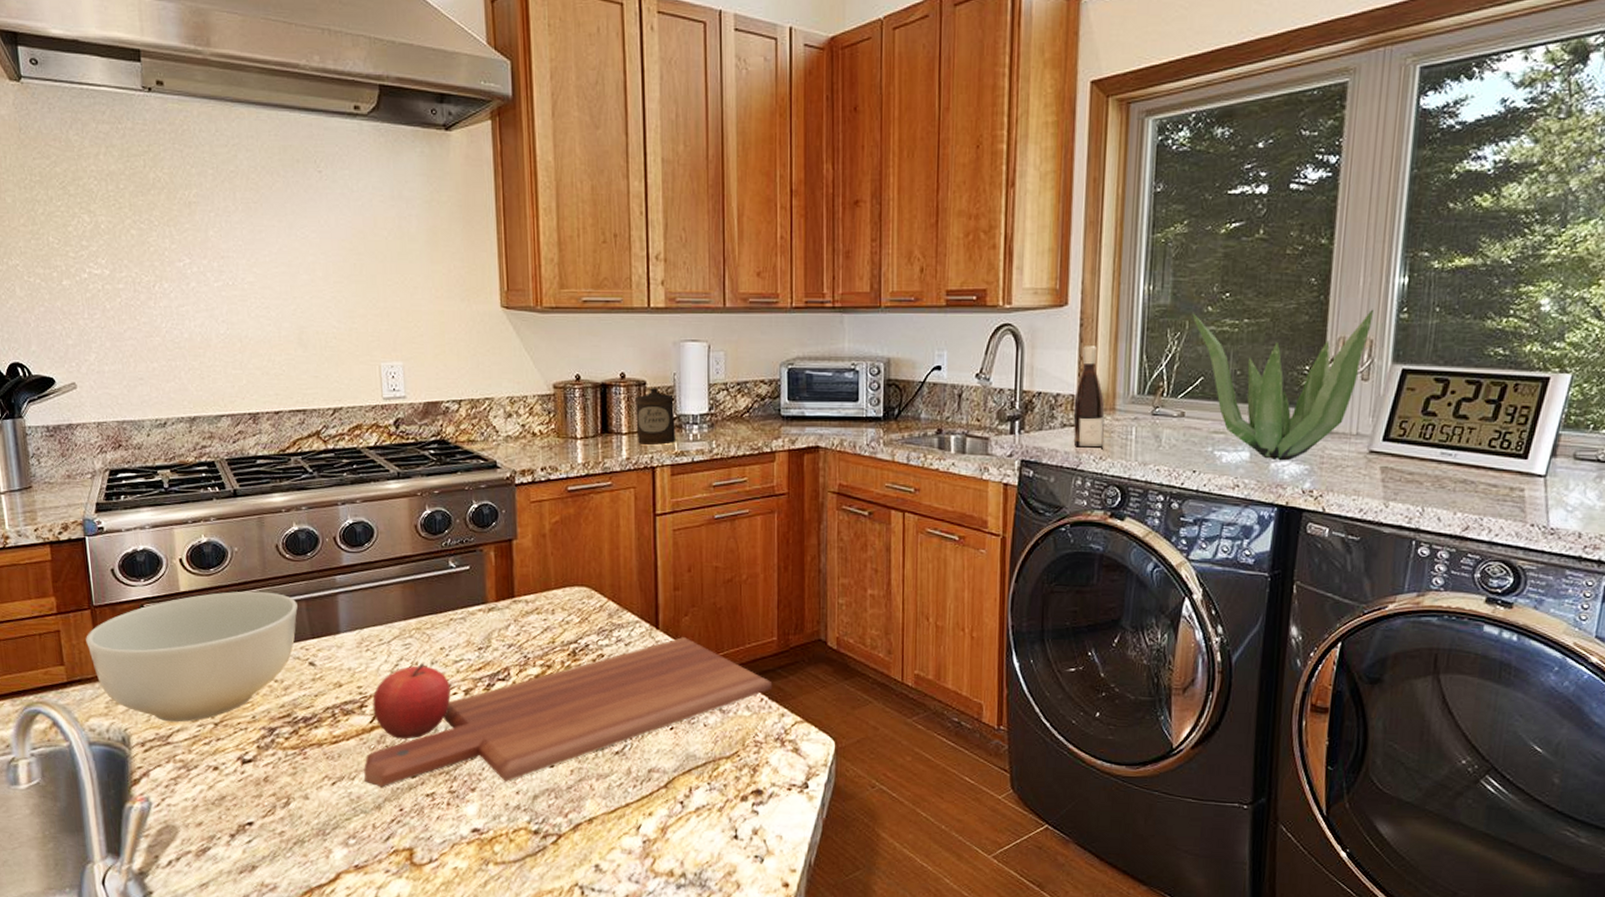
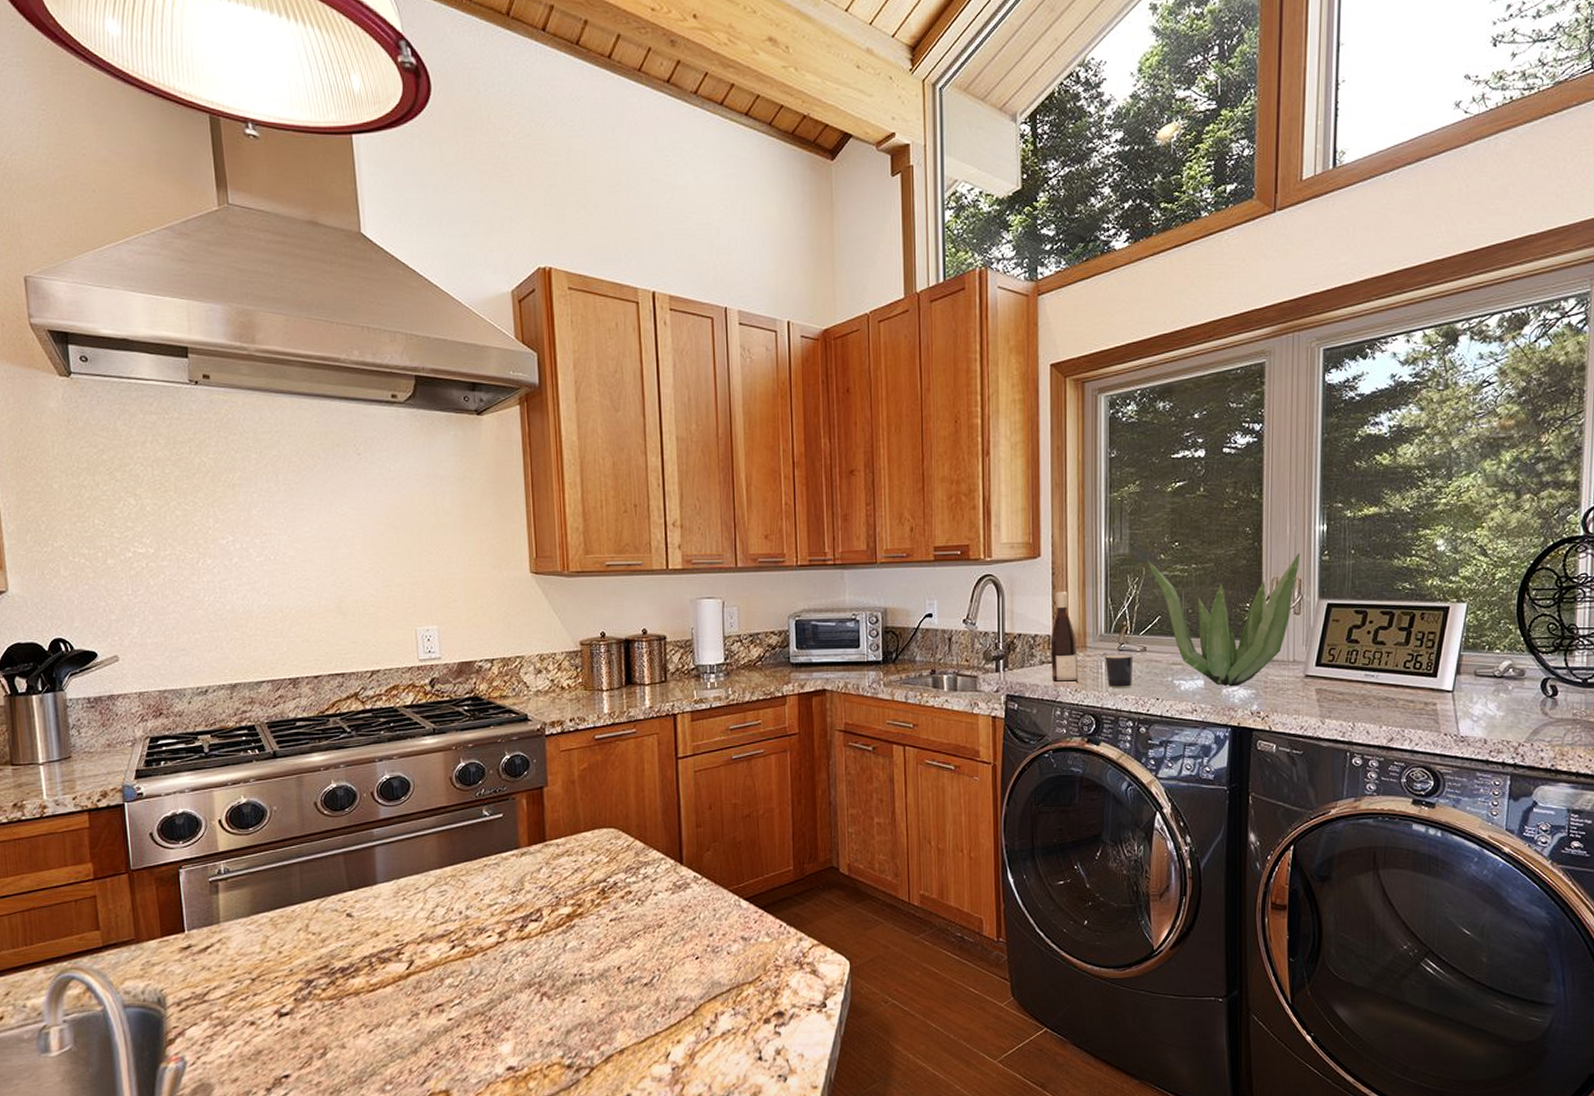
bowl: present [86,591,298,722] -> none [122,847,336,980]
cutting board: present [364,637,773,787] -> none [400,871,790,1032]
fruit: present [372,663,451,739] -> none [409,909,485,984]
canister: present [634,388,675,446] -> none [656,642,695,695]
mug: none [1135,420,1169,460] -> present [1105,655,1134,690]

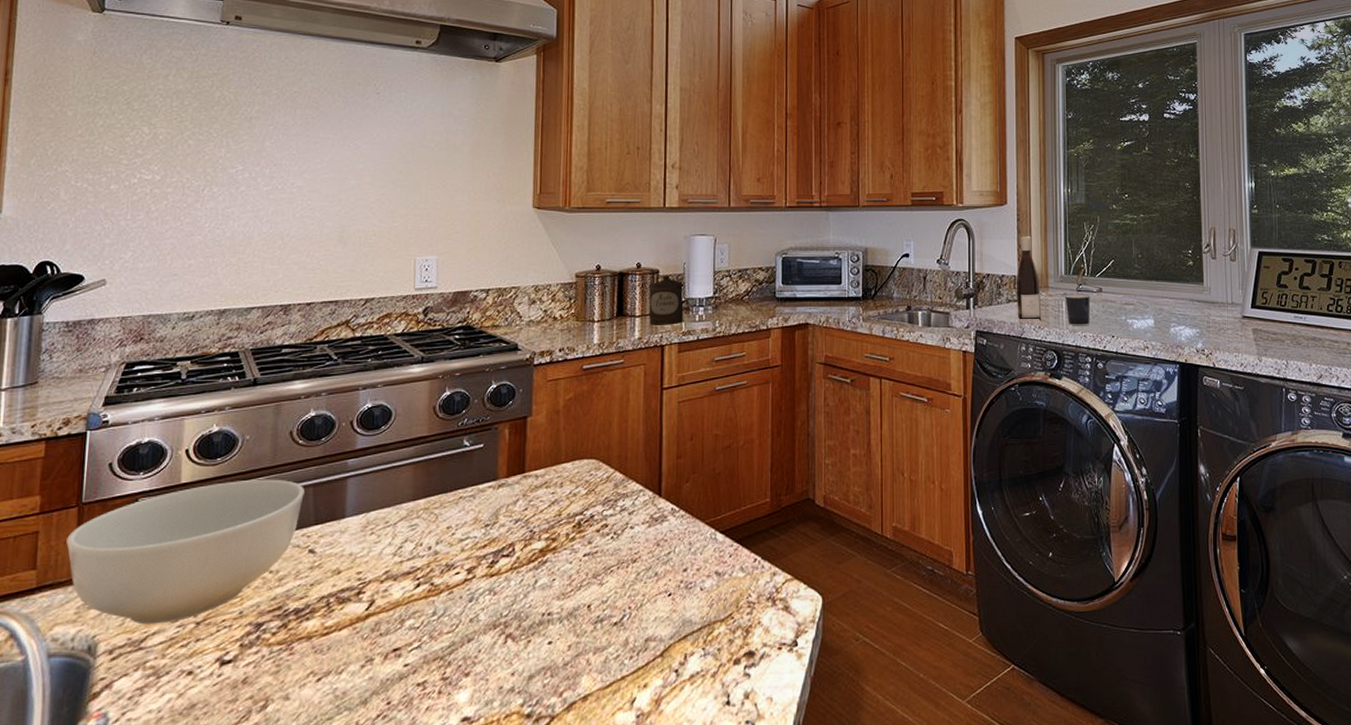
bowl: none [122,847,336,980] -> present [66,479,305,625]
canister: none [656,642,695,695] -> present [648,276,684,326]
plant: present [1148,553,1300,687] -> none [1101,206,1233,326]

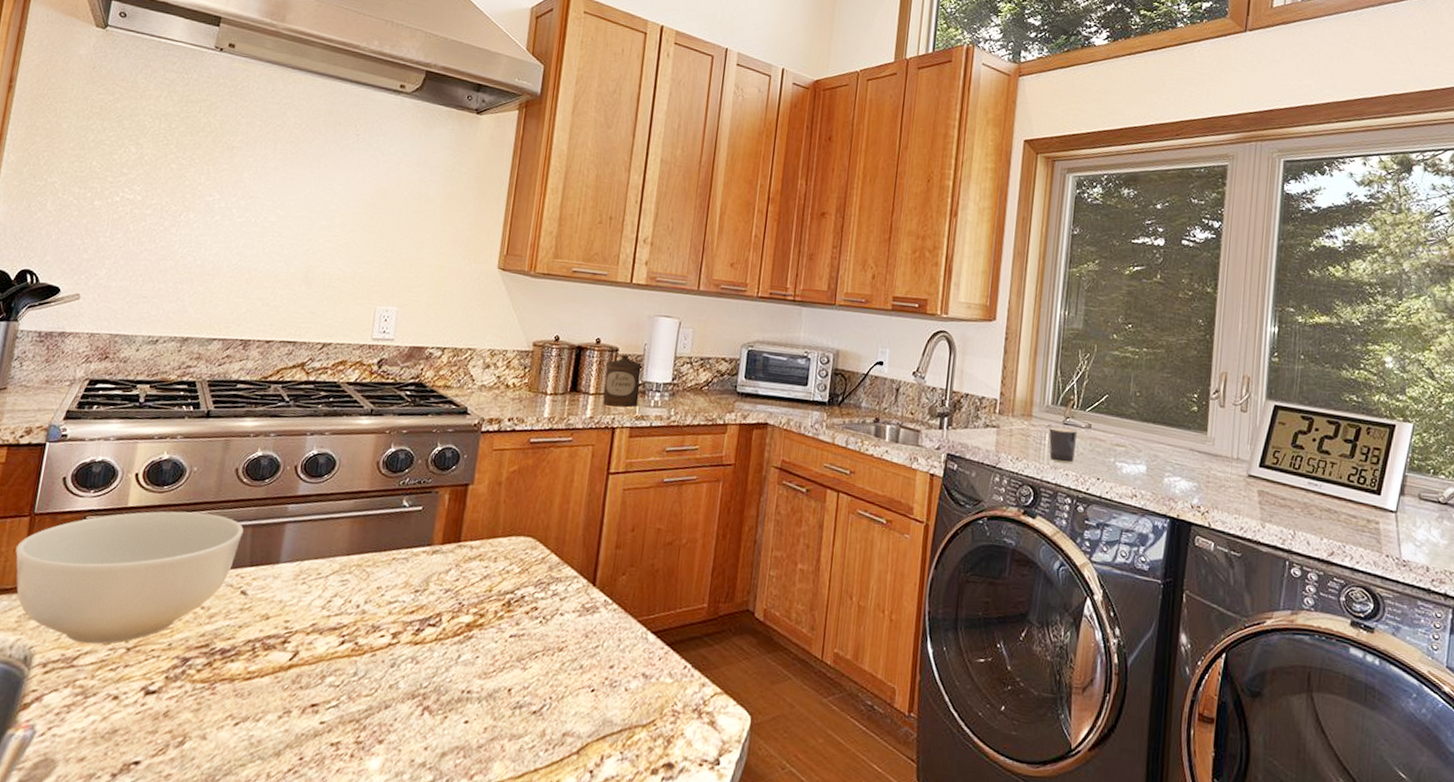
bottle: present [1016,236,1042,321] -> none [994,357,1023,452]

